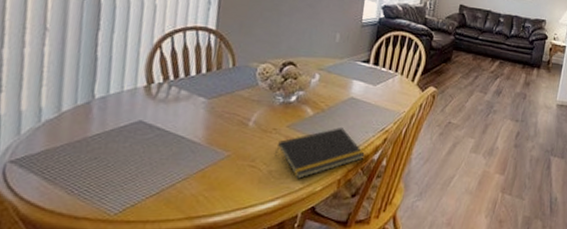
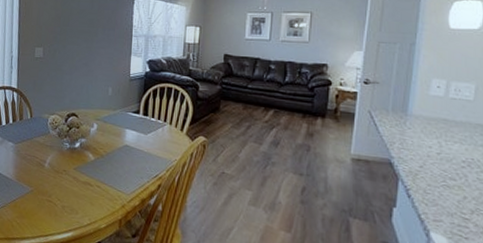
notepad: present [275,128,365,179] -> none [66,172,142,216]

